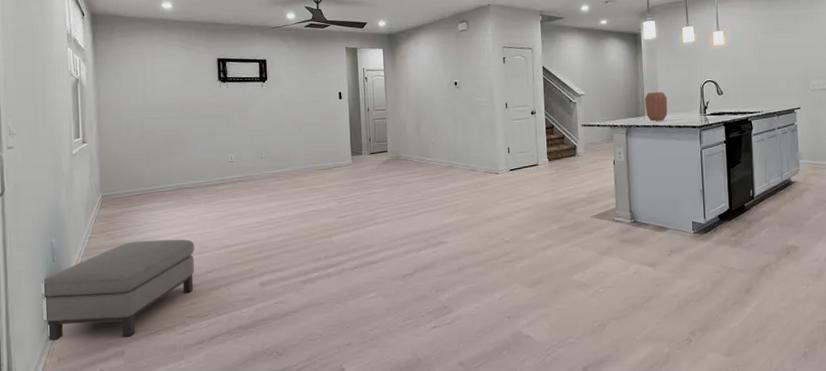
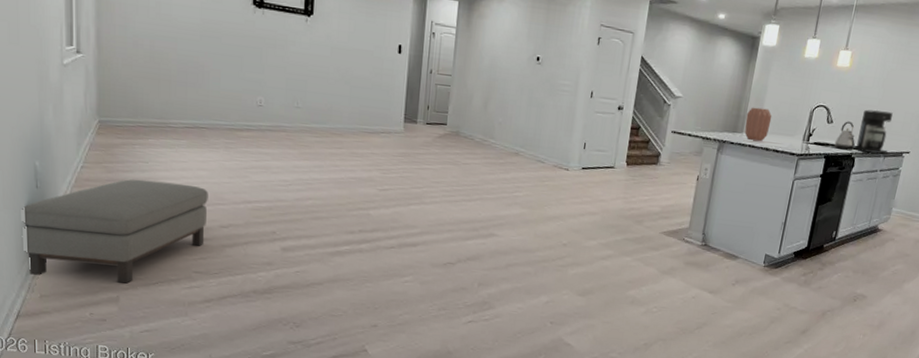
kettle: none [729,90,749,116] -> present [834,121,856,150]
coffee maker: none [748,76,780,115] -> present [855,109,893,155]

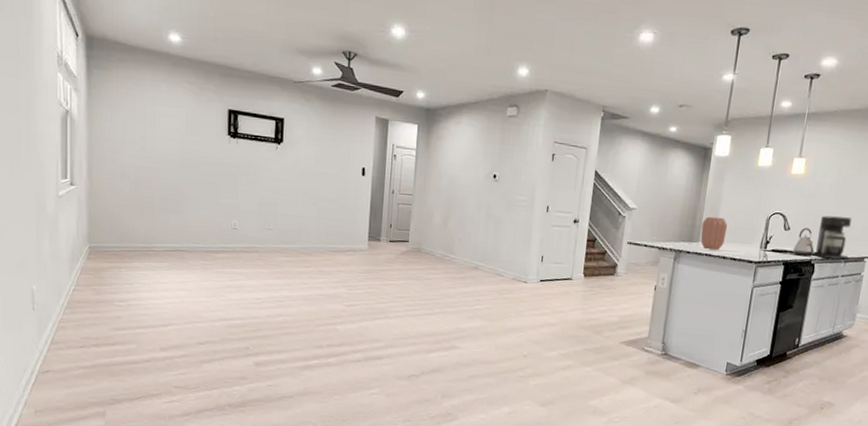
ottoman: present [22,179,208,284] -> none [20,300,187,399]

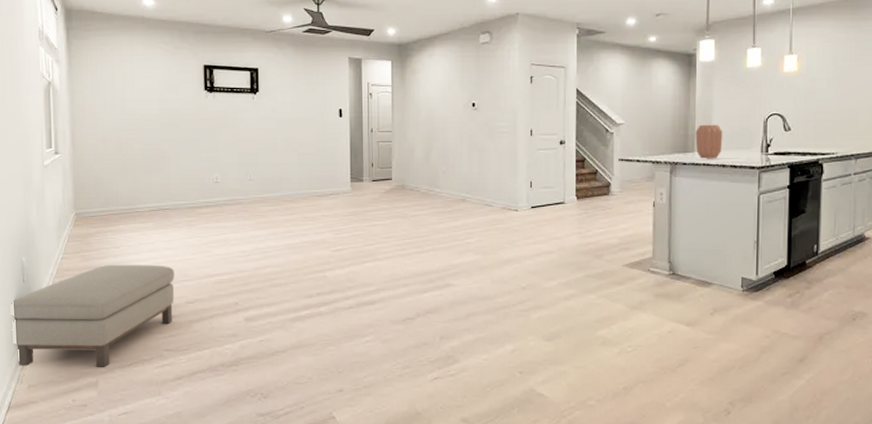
ottoman: none [20,300,187,399] -> present [11,264,174,367]
kettle: present [792,227,815,257] -> none [796,126,821,156]
coffee maker: present [815,215,852,260] -> none [822,111,859,158]

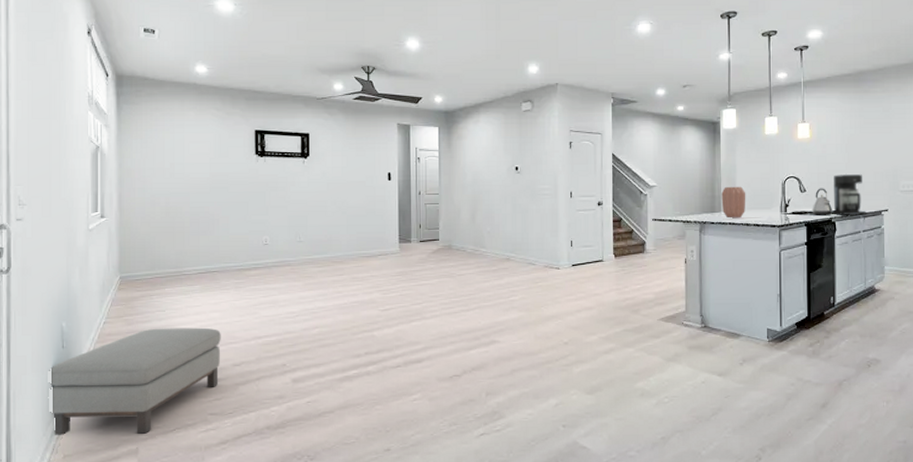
kettle: none [796,126,821,156] -> present [812,188,833,215]
coffee maker: none [822,111,859,158] -> present [834,174,866,216]

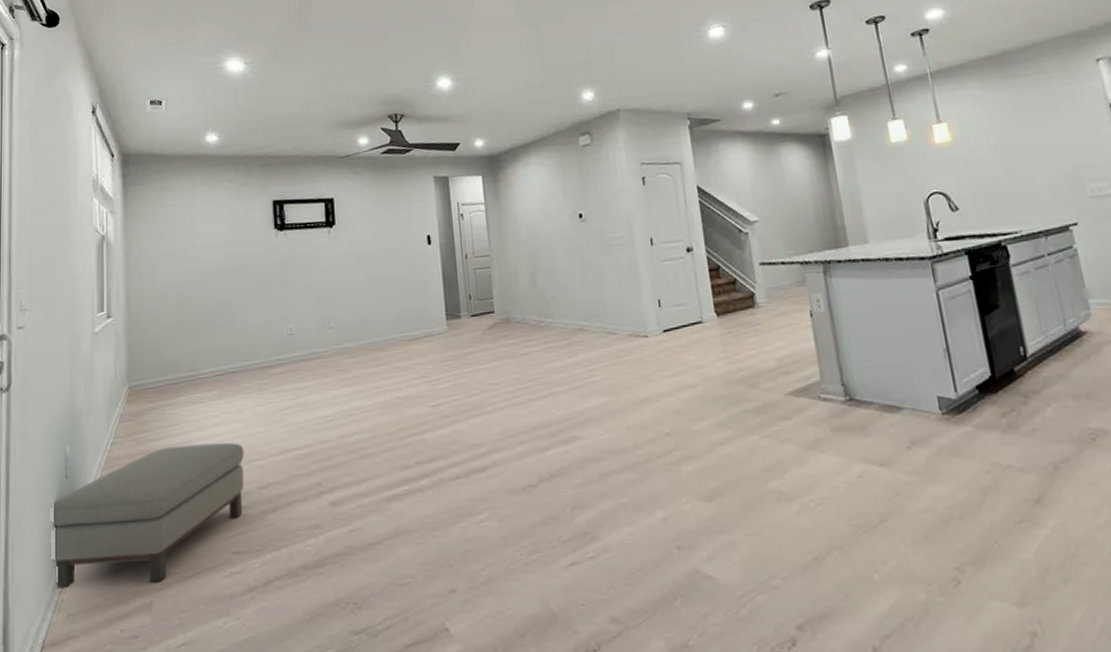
vase: present [721,186,746,219] -> none [845,211,881,254]
kettle: present [812,188,833,215] -> none [970,203,1001,240]
coffee maker: present [834,174,866,216] -> none [993,180,1048,237]

